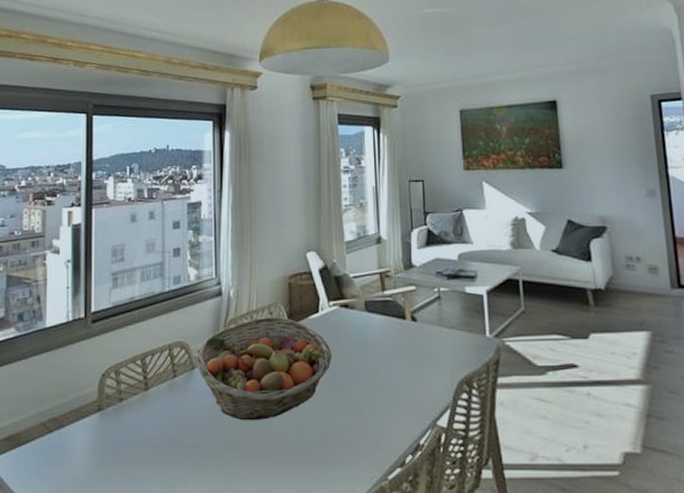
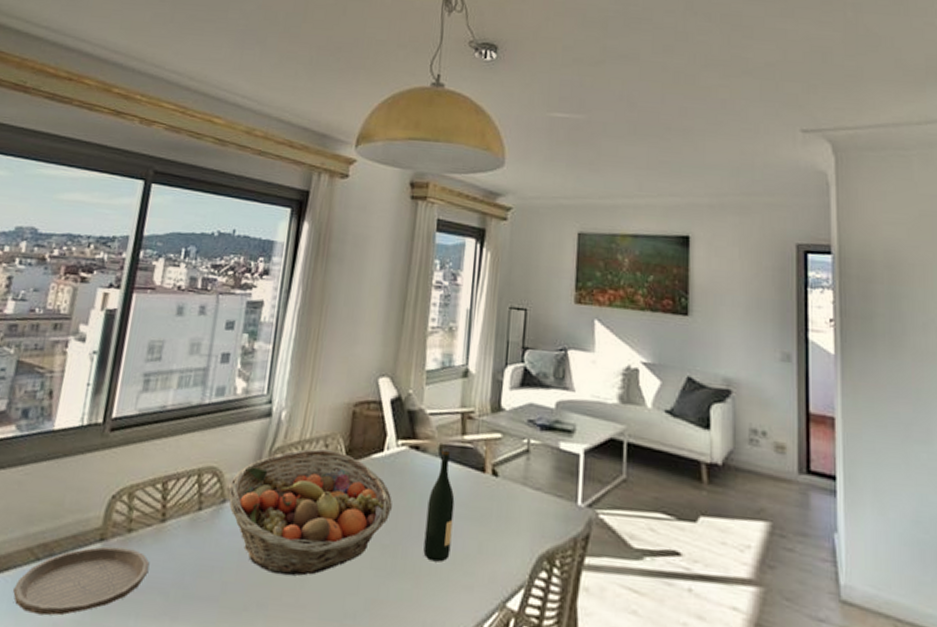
plate: none [36,414,141,474] -> present [13,546,150,616]
wine bottle: none [361,303,385,396] -> present [423,448,455,562]

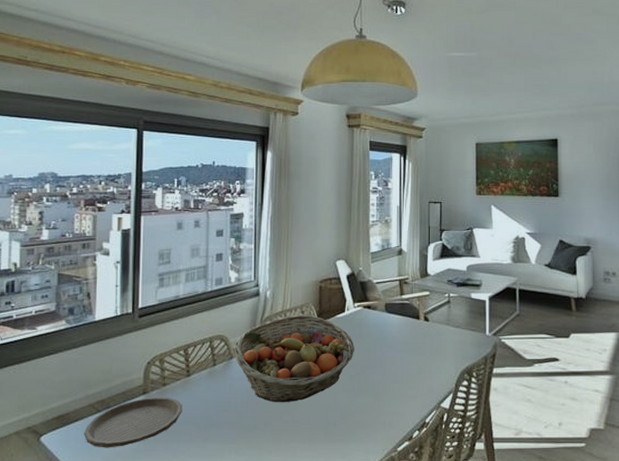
wine bottle: present [423,448,455,562] -> none [380,305,399,382]

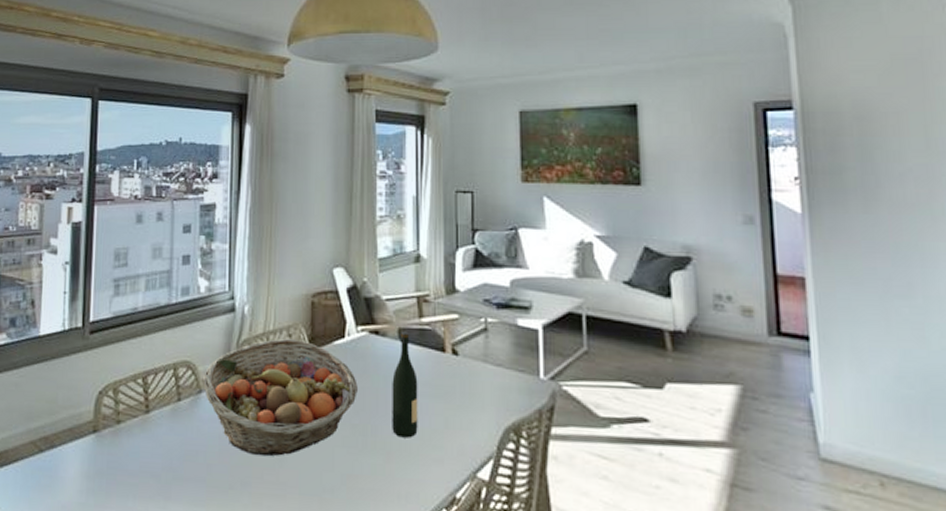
plate: present [84,397,183,448] -> none [24,437,140,500]
wine bottle: none [380,305,399,382] -> present [392,331,418,438]

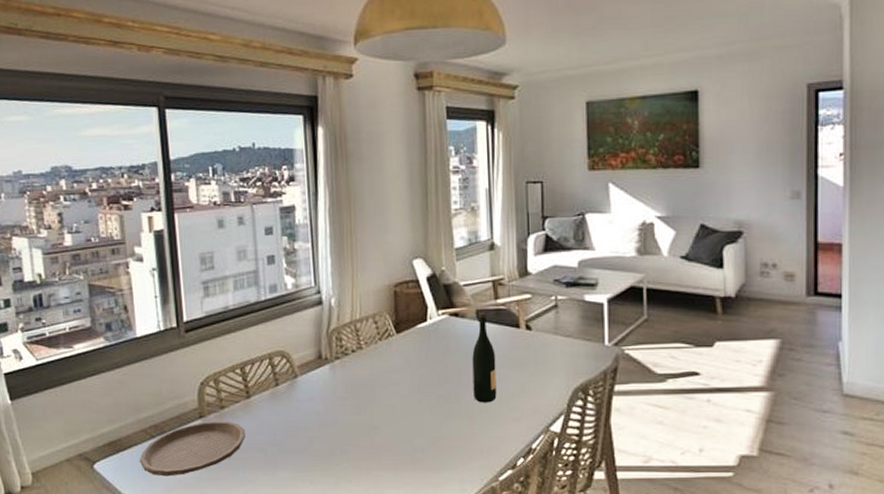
plate: none [24,437,140,500] -> present [140,421,246,477]
fruit basket: present [203,339,358,457] -> none [298,326,441,427]

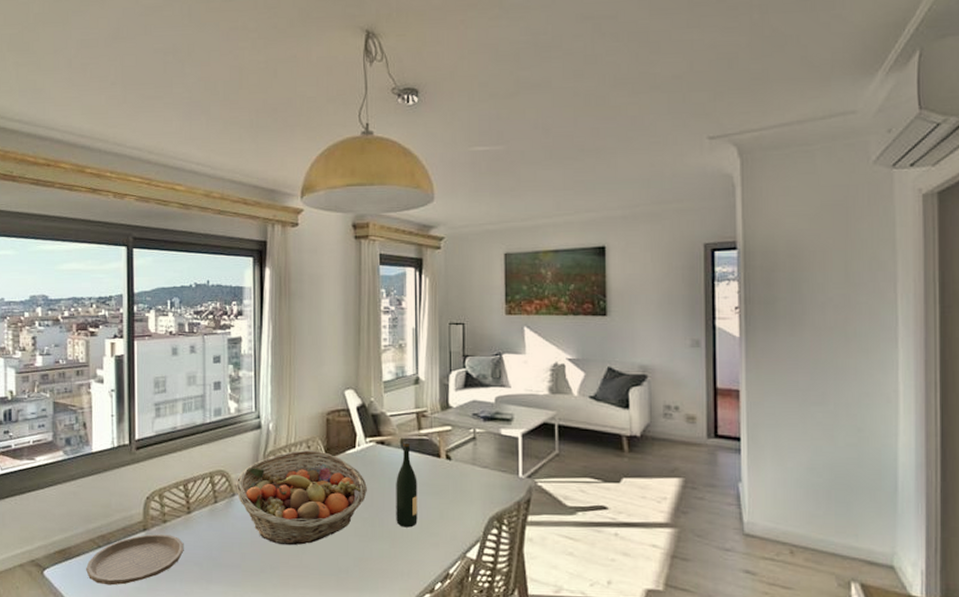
fruit basket: none [298,326,441,427] -> present [236,450,367,546]

